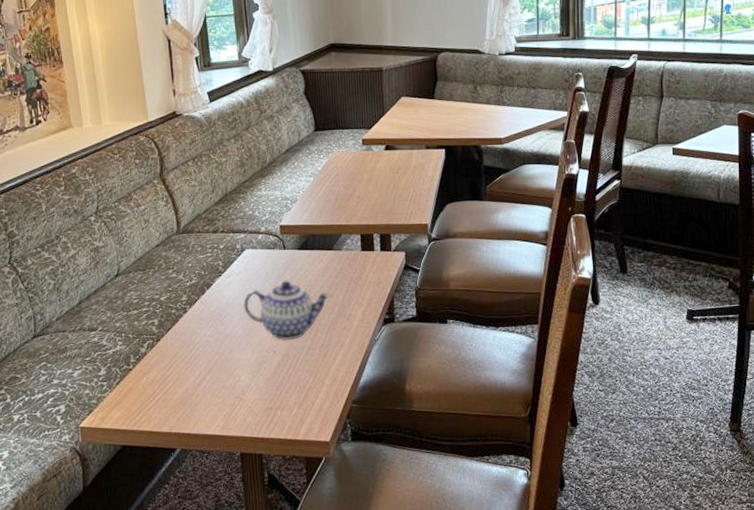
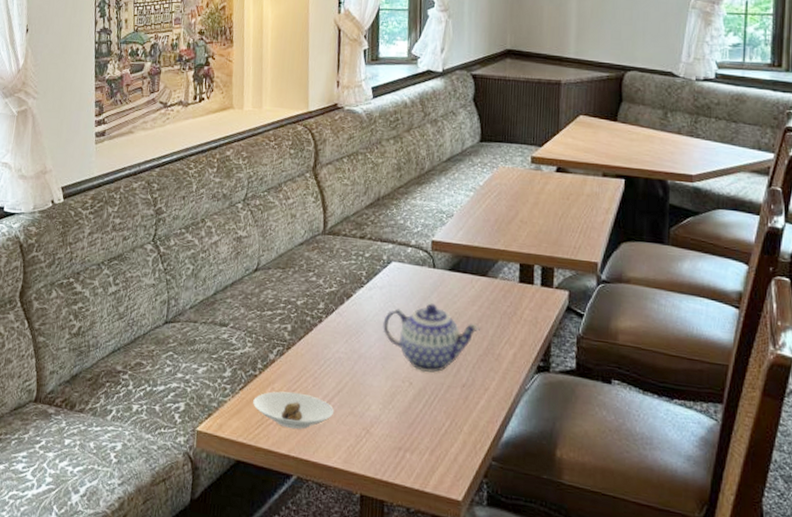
saucer: none [131,377,208,410] -> present [253,391,335,430]

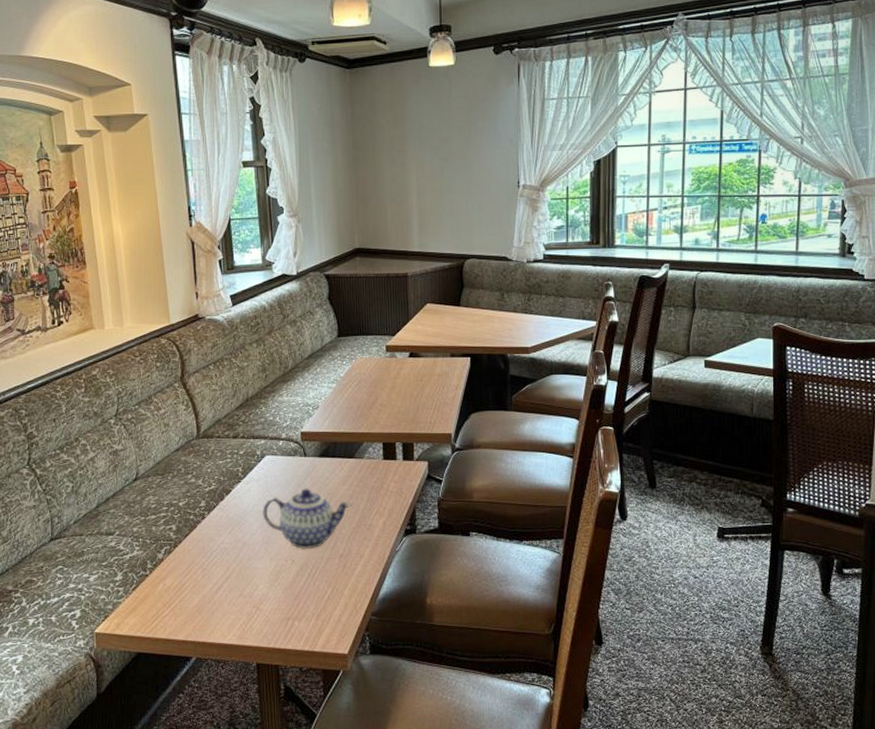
saucer: present [253,391,335,430] -> none [147,584,225,618]

